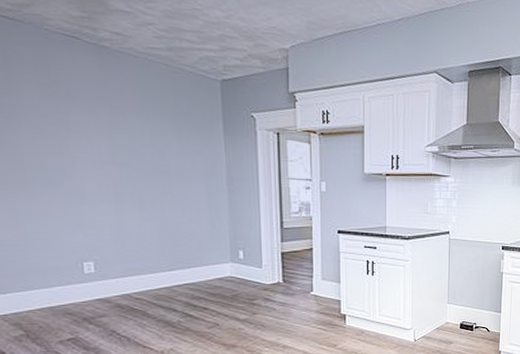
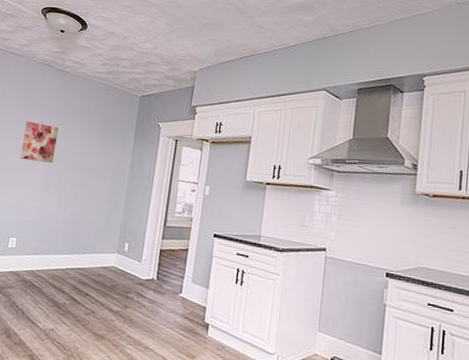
wall art: none [60,115,119,169] -> present [20,121,59,163]

